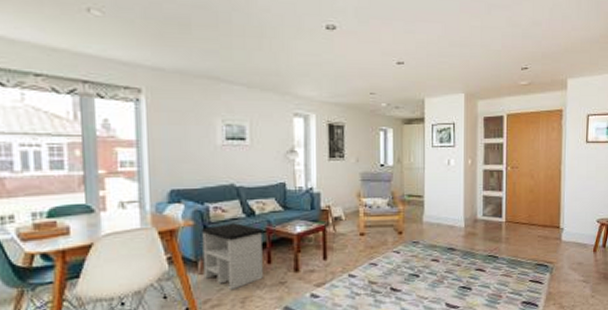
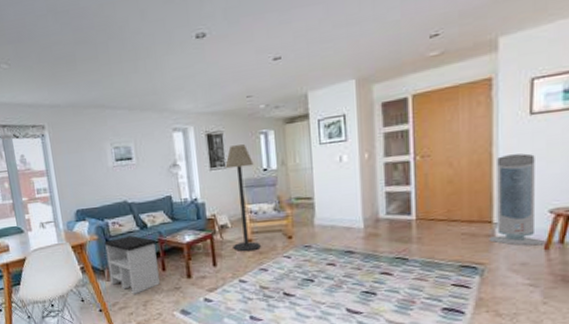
floor lamp: none [344,139,372,246] -> present [225,144,261,252]
air purifier: none [557,173,593,248] -> present [488,153,545,246]

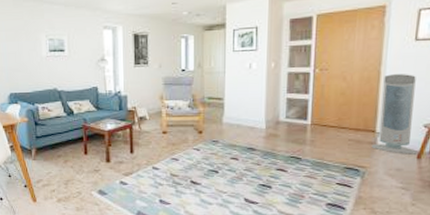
side table: present [105,235,160,295] -> none [34,120,81,174]
floor lamp: present [225,144,261,252] -> none [148,46,174,142]

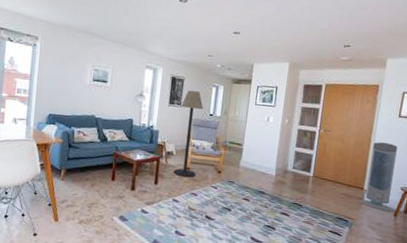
floor lamp: none [148,46,174,142] -> present [173,90,204,178]

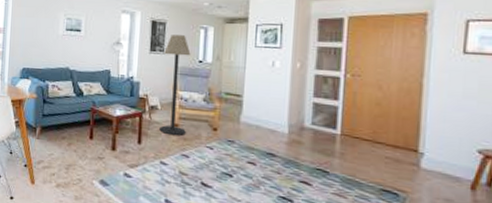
air purifier: present [359,142,398,212] -> none [413,88,471,184]

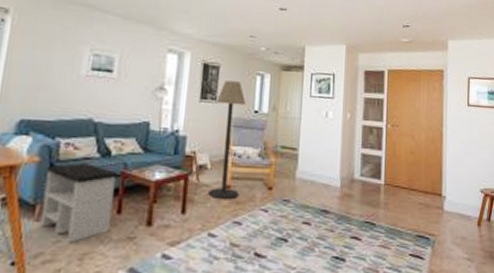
side table: none [40,99,89,157] -> present [39,163,118,244]

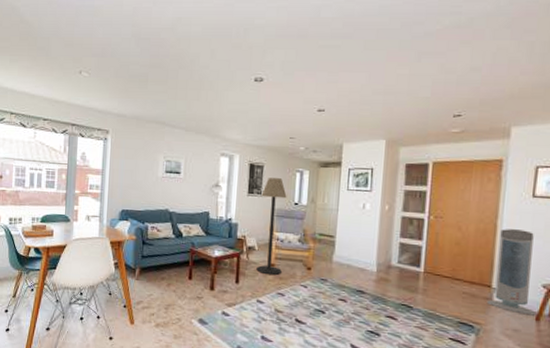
side table: present [39,163,118,244] -> none [139,241,188,297]
air purifier: none [439,136,478,221] -> present [486,229,536,316]

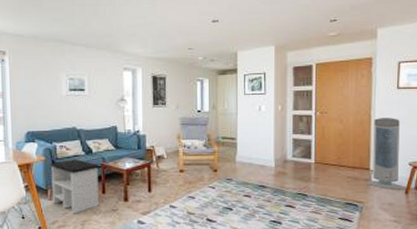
side table: none [139,241,188,297] -> present [51,159,99,215]
floor lamp: present [256,178,287,276] -> none [166,88,190,181]

